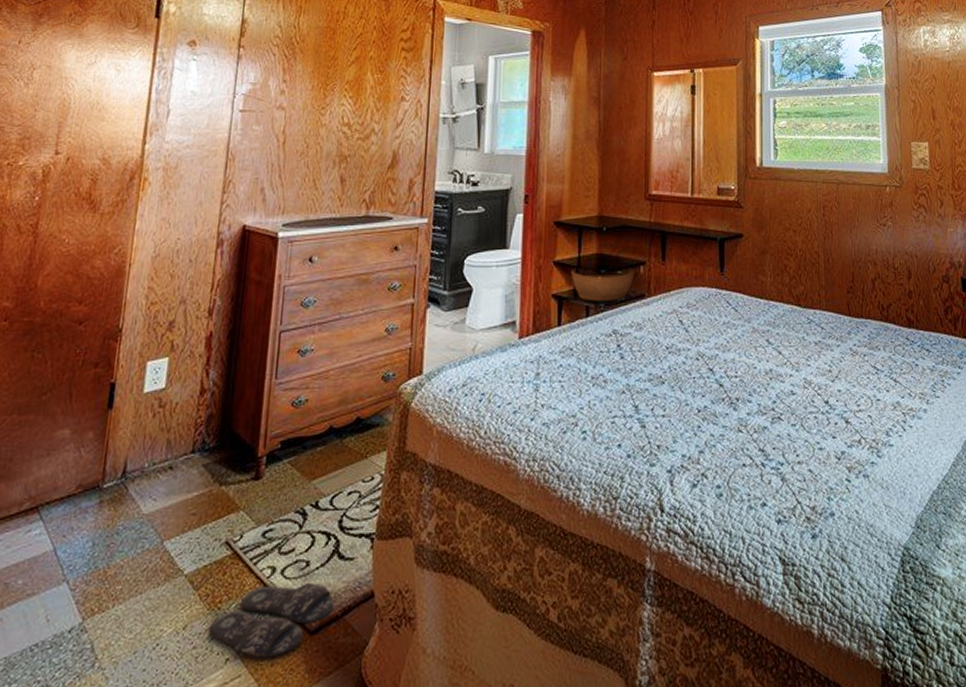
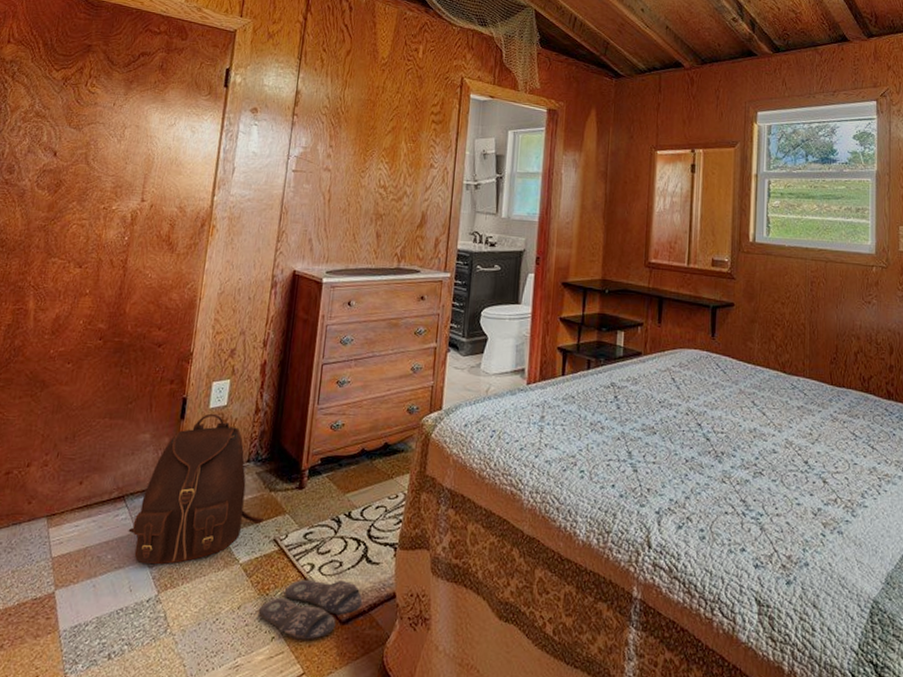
backpack: none [43,399,213,587] -> present [128,413,264,565]
basket: present [570,267,635,301] -> none [575,324,633,357]

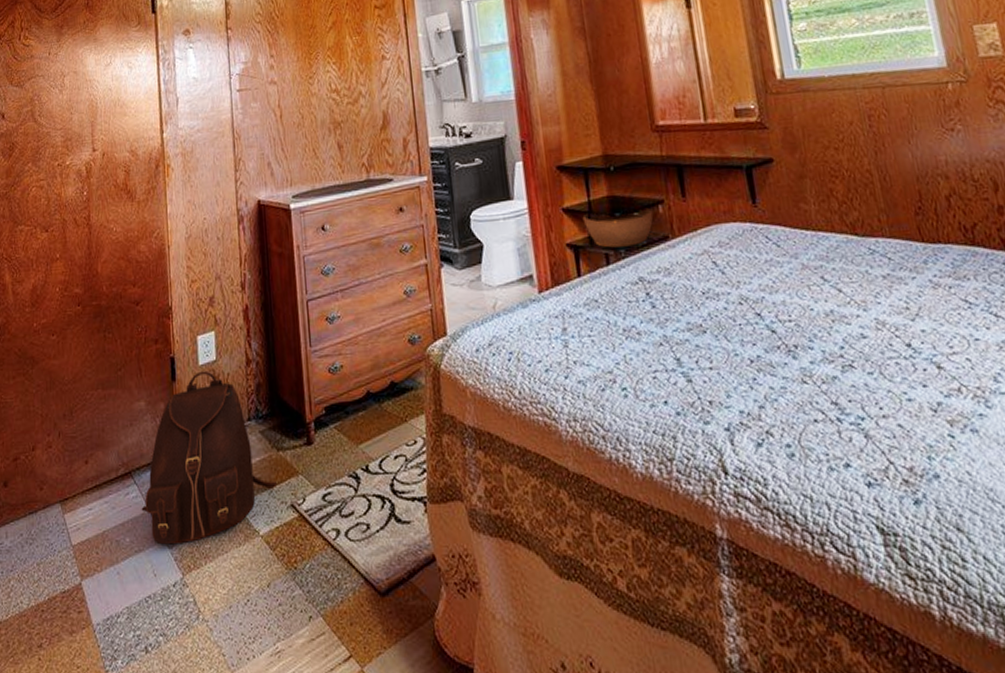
slippers: present [258,579,362,640] -> none [289,544,399,617]
basket: none [575,324,633,357] -> present [582,207,653,248]

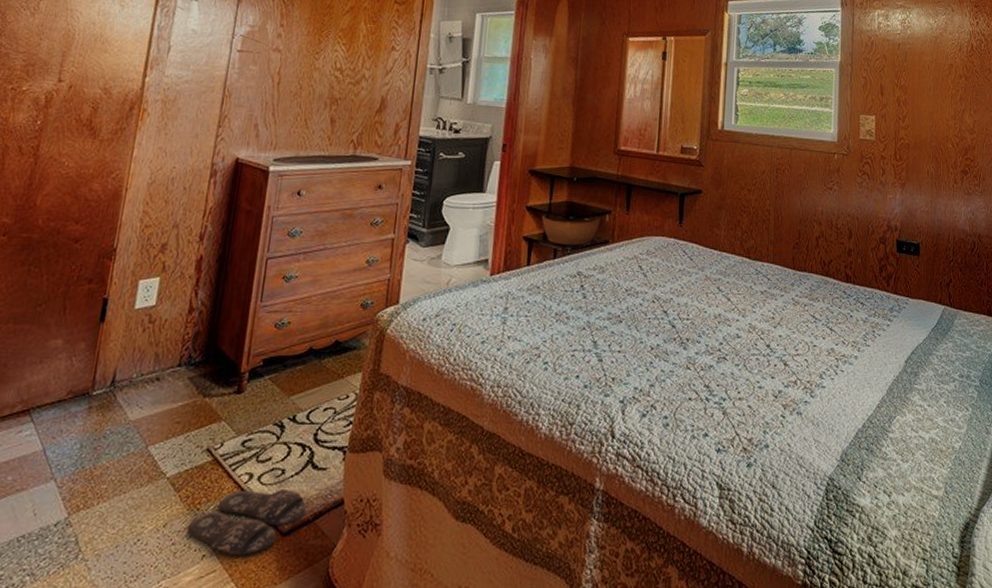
backpack: present [141,370,277,545] -> none [33,314,196,484]
slippers: none [289,544,399,617] -> present [187,488,306,556]

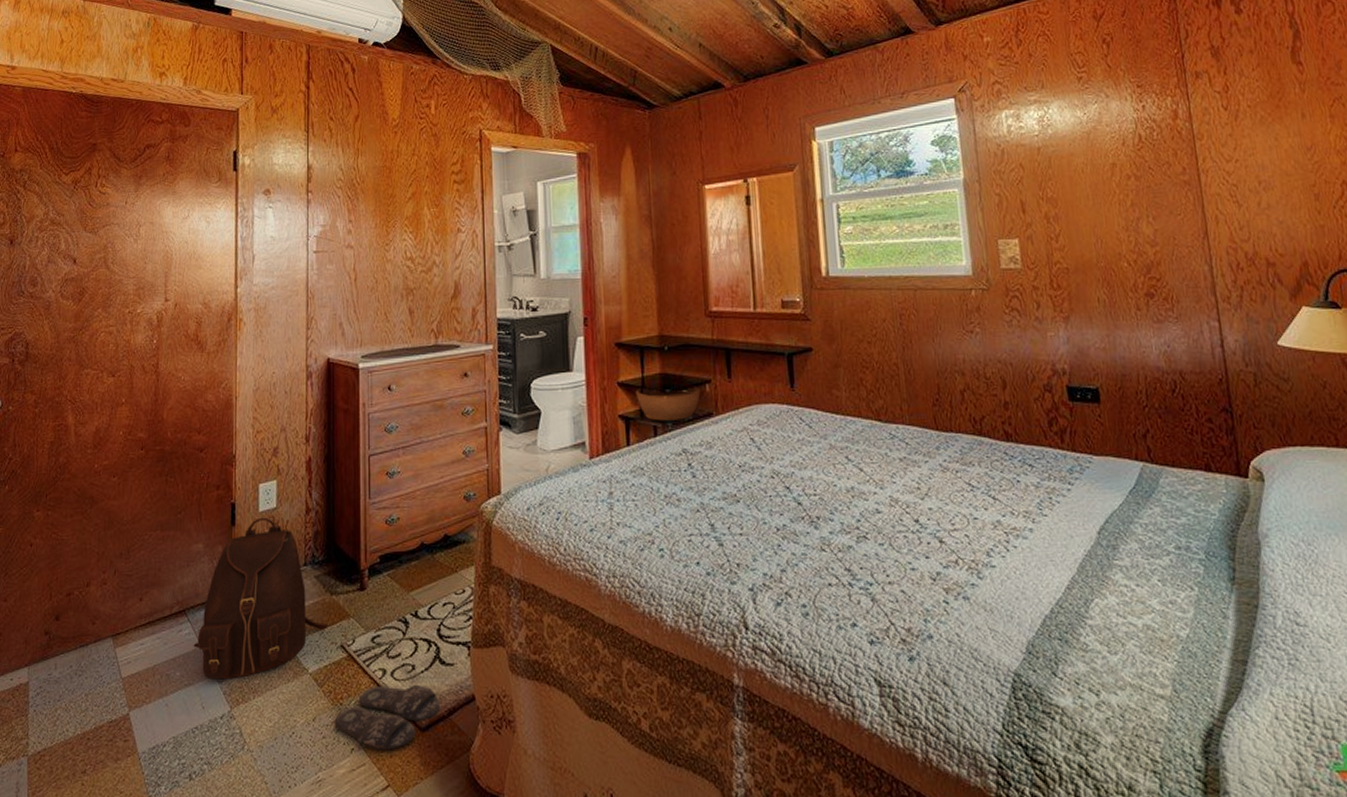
backpack: none [33,314,196,484] -> present [193,517,328,680]

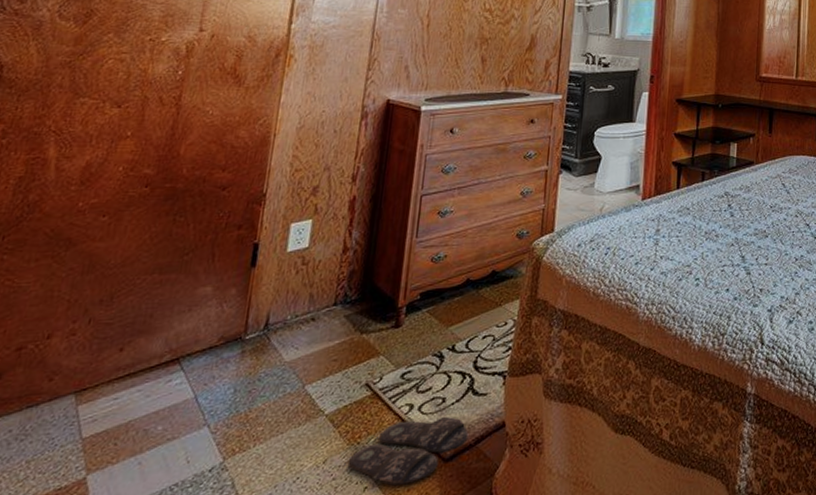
backpack: present [193,517,328,680] -> none [184,257,354,431]
basket: present [635,385,701,421] -> none [689,138,745,168]

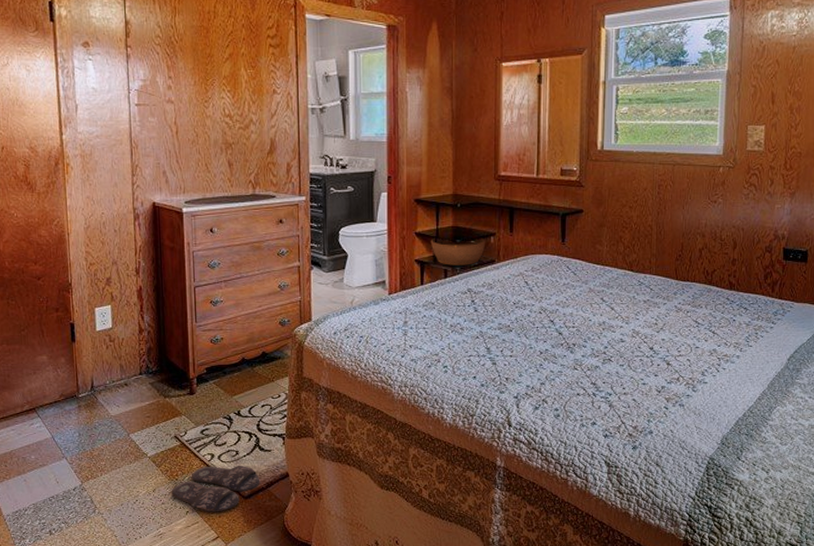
basket: none [689,138,745,168] -> present [430,237,486,265]

